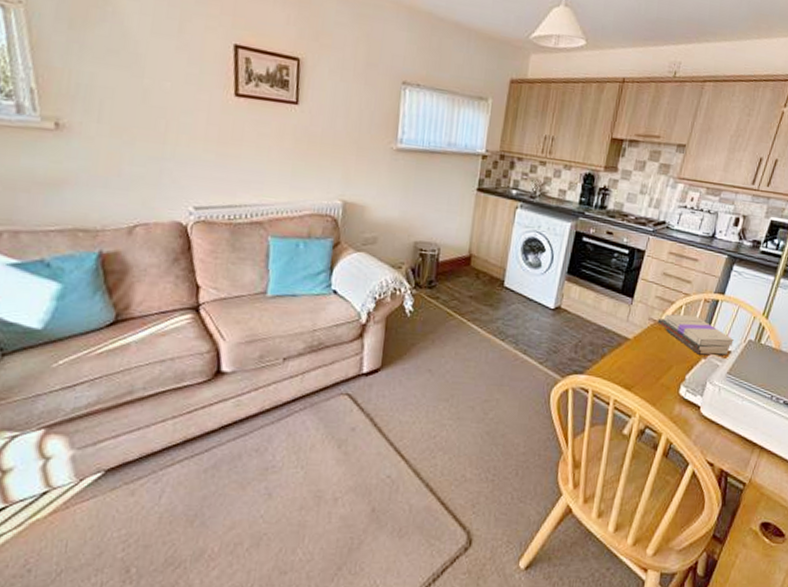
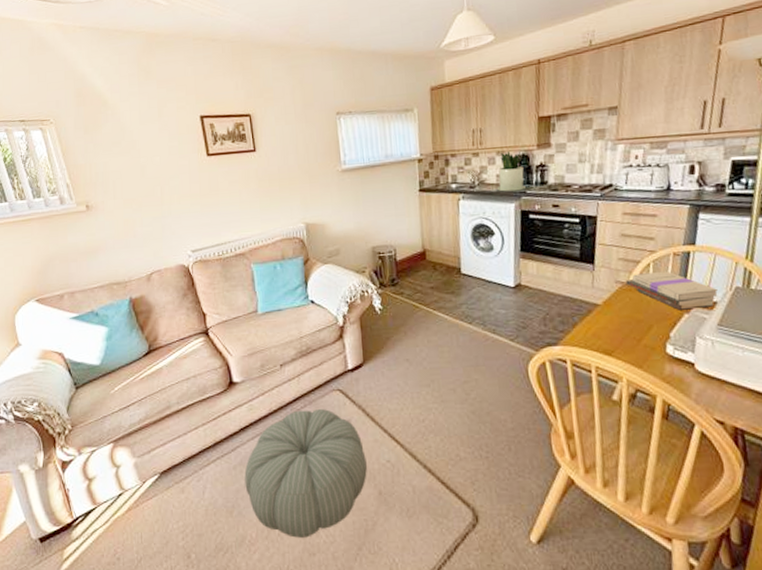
pouf: none [214,412,365,554] -> present [244,409,367,538]
planter: none [556,166,590,212] -> present [496,150,526,193]

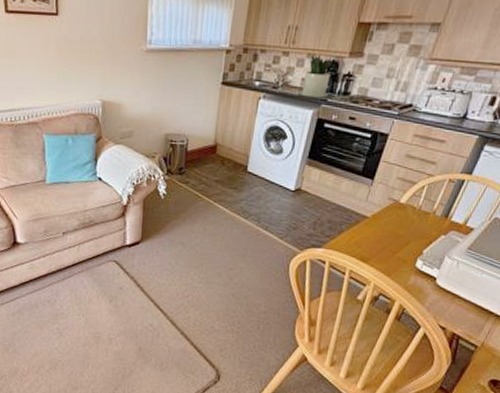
pouf: present [244,409,367,538] -> none [21,274,132,376]
books: present [625,271,719,310] -> none [397,194,479,233]

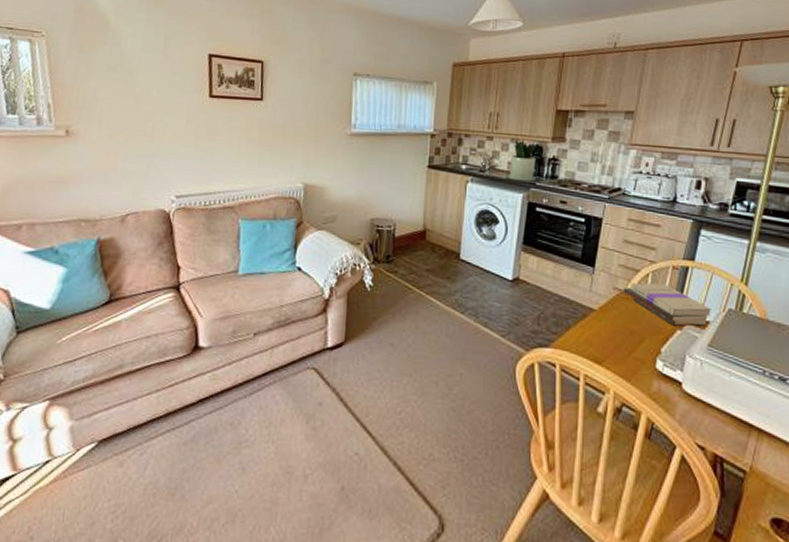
books: none [397,194,479,233] -> present [623,282,713,327]

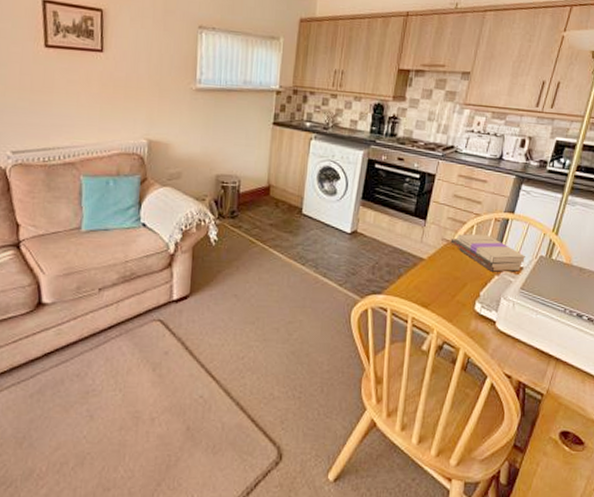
planter: present [506,139,537,183] -> none [348,98,379,140]

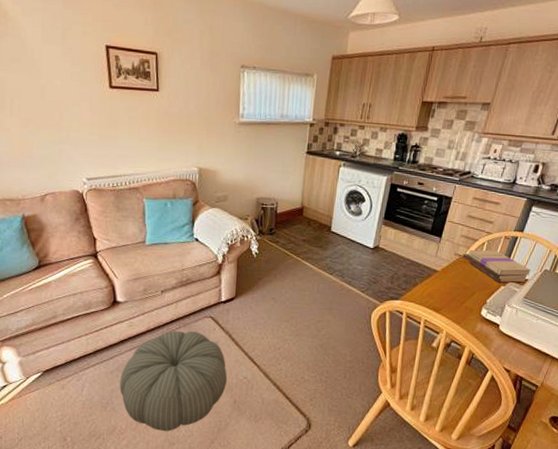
pouf: none [40,338,179,472] -> present [120,330,227,431]

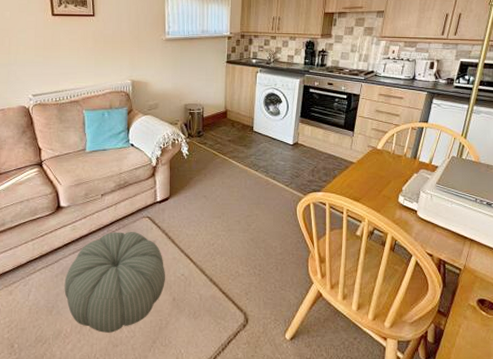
books: present [462,249,532,283] -> none [375,140,440,171]

